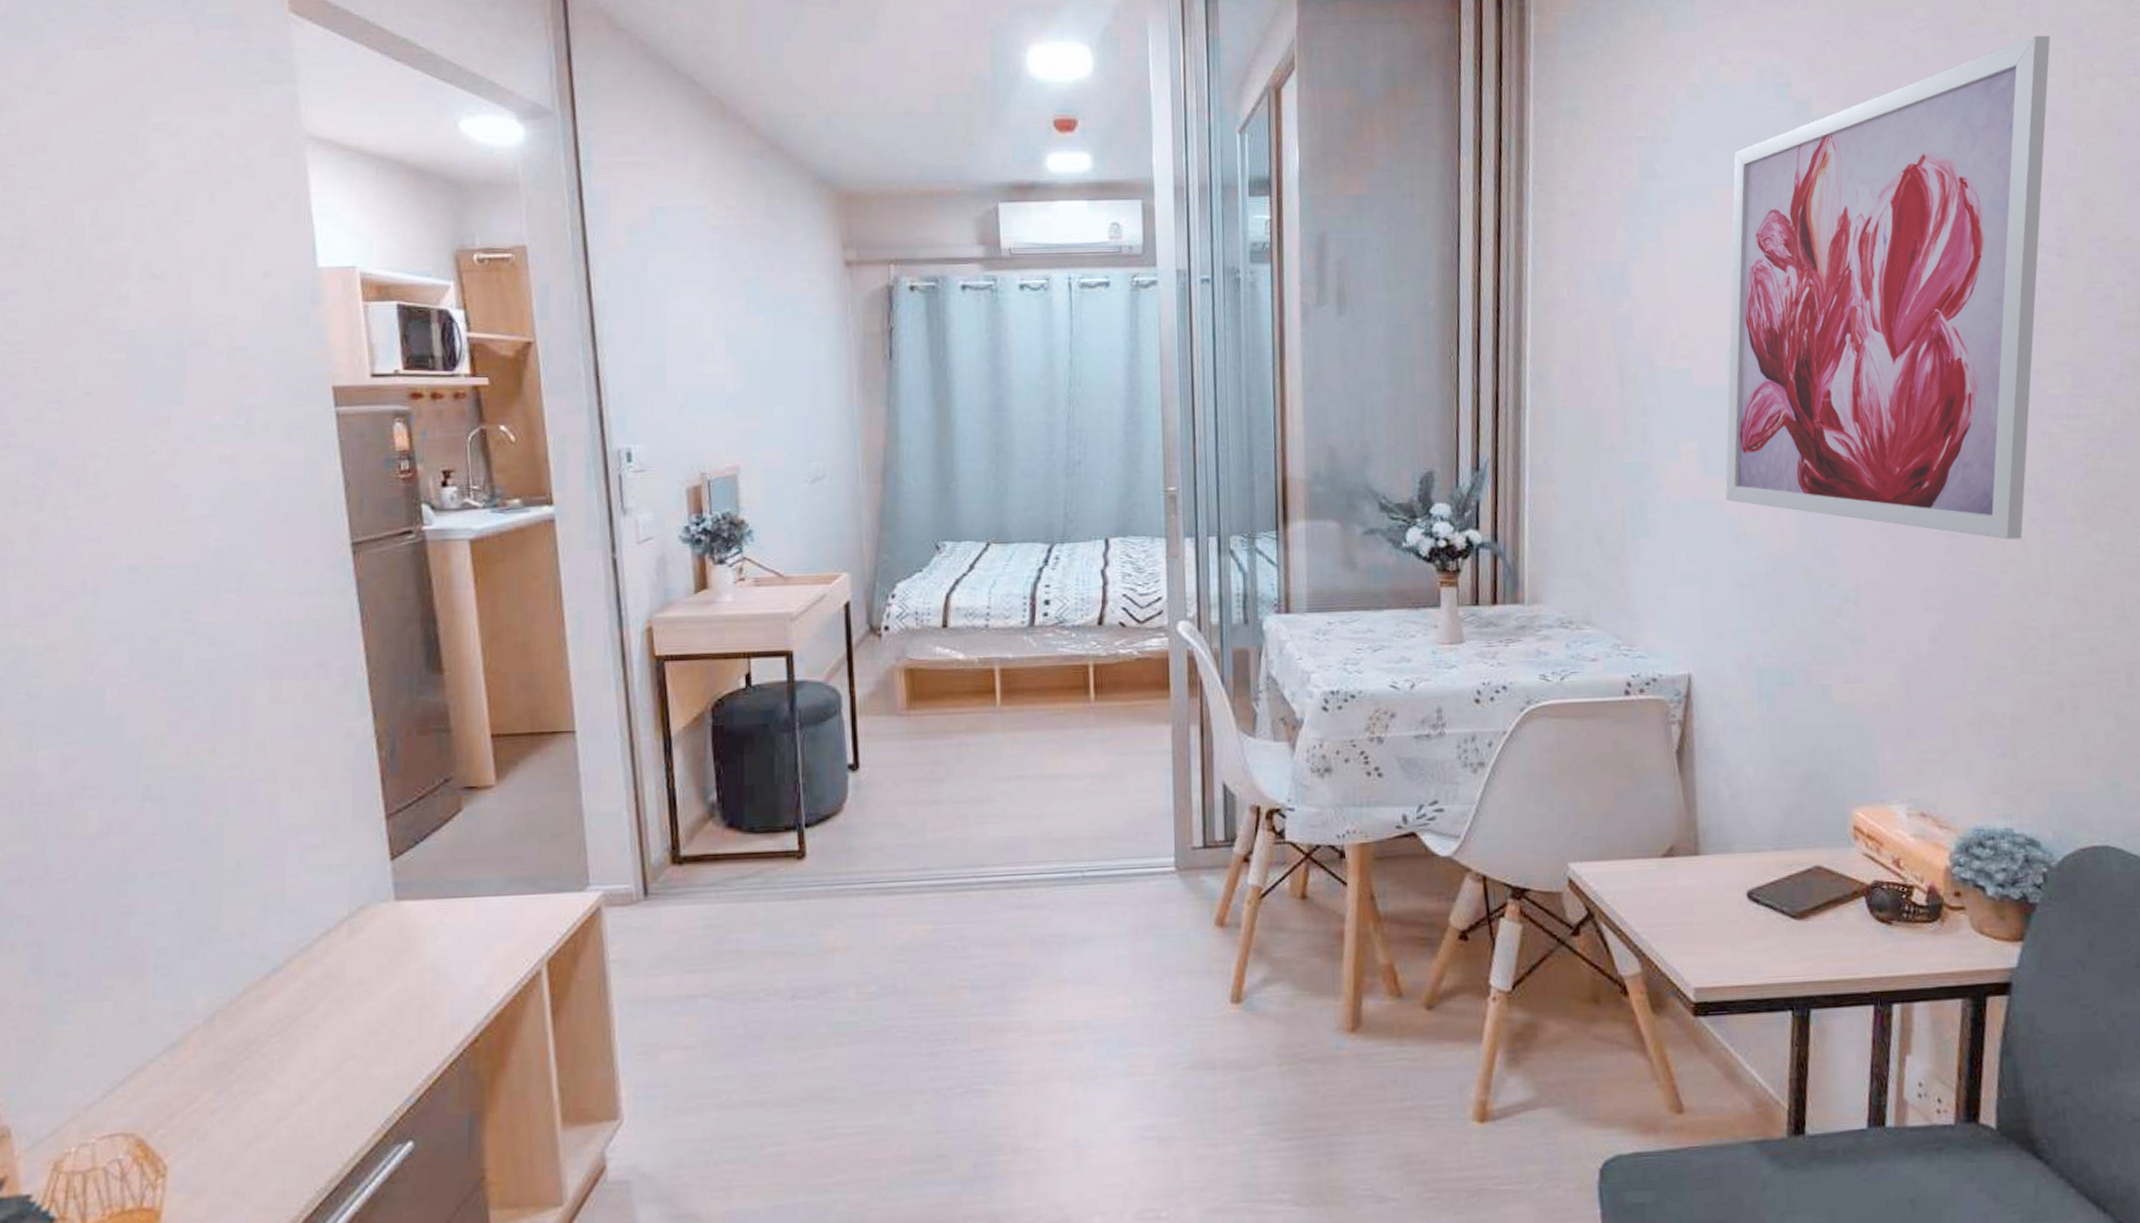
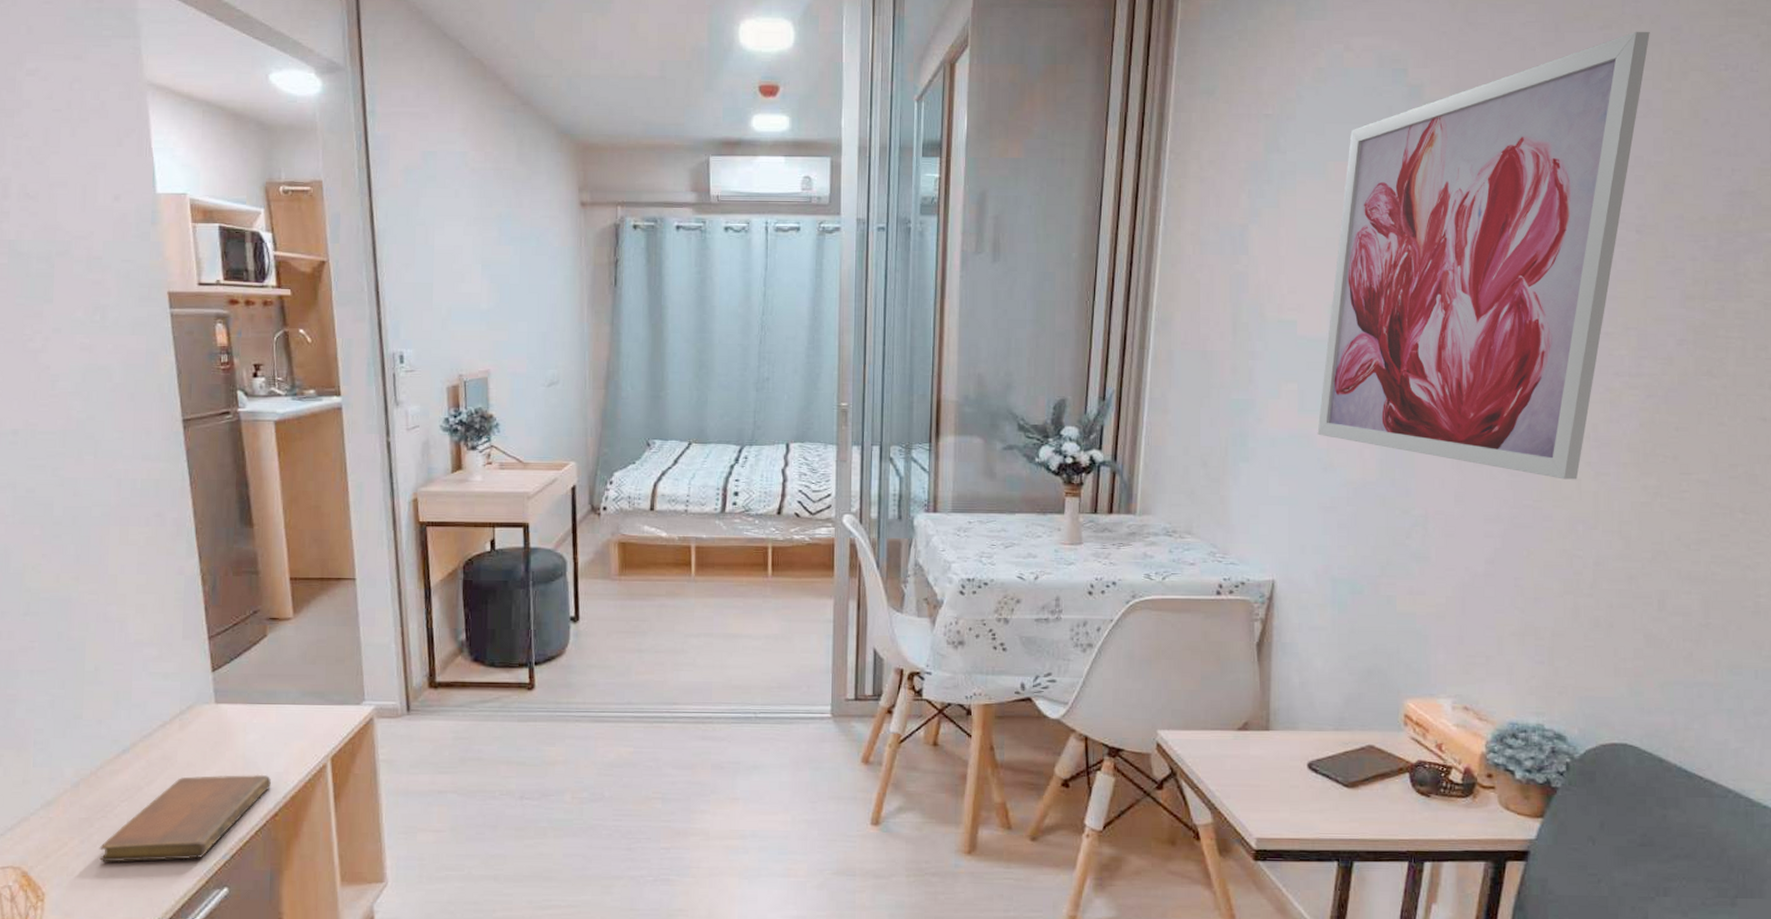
notebook: none [241,988,470,1119] -> present [99,774,272,863]

